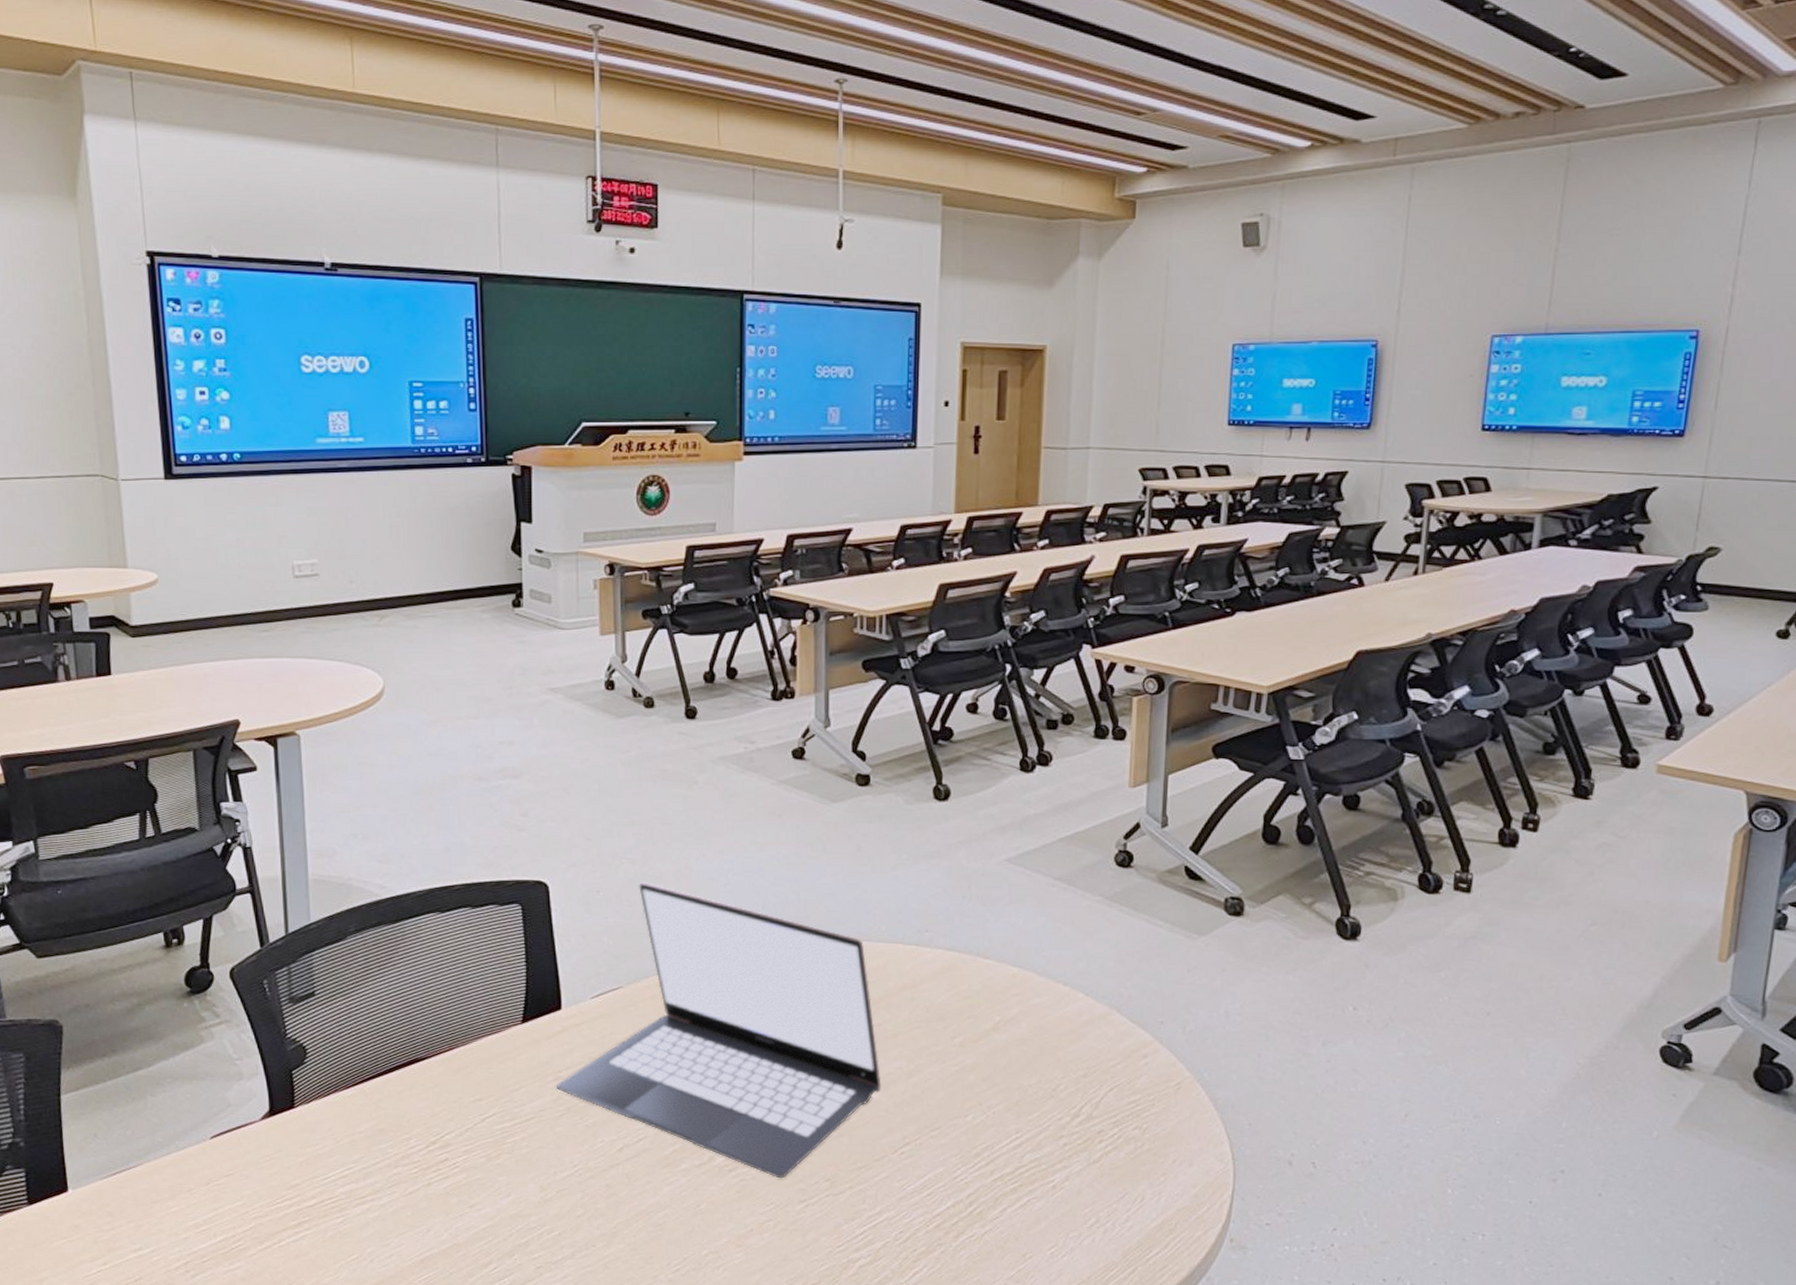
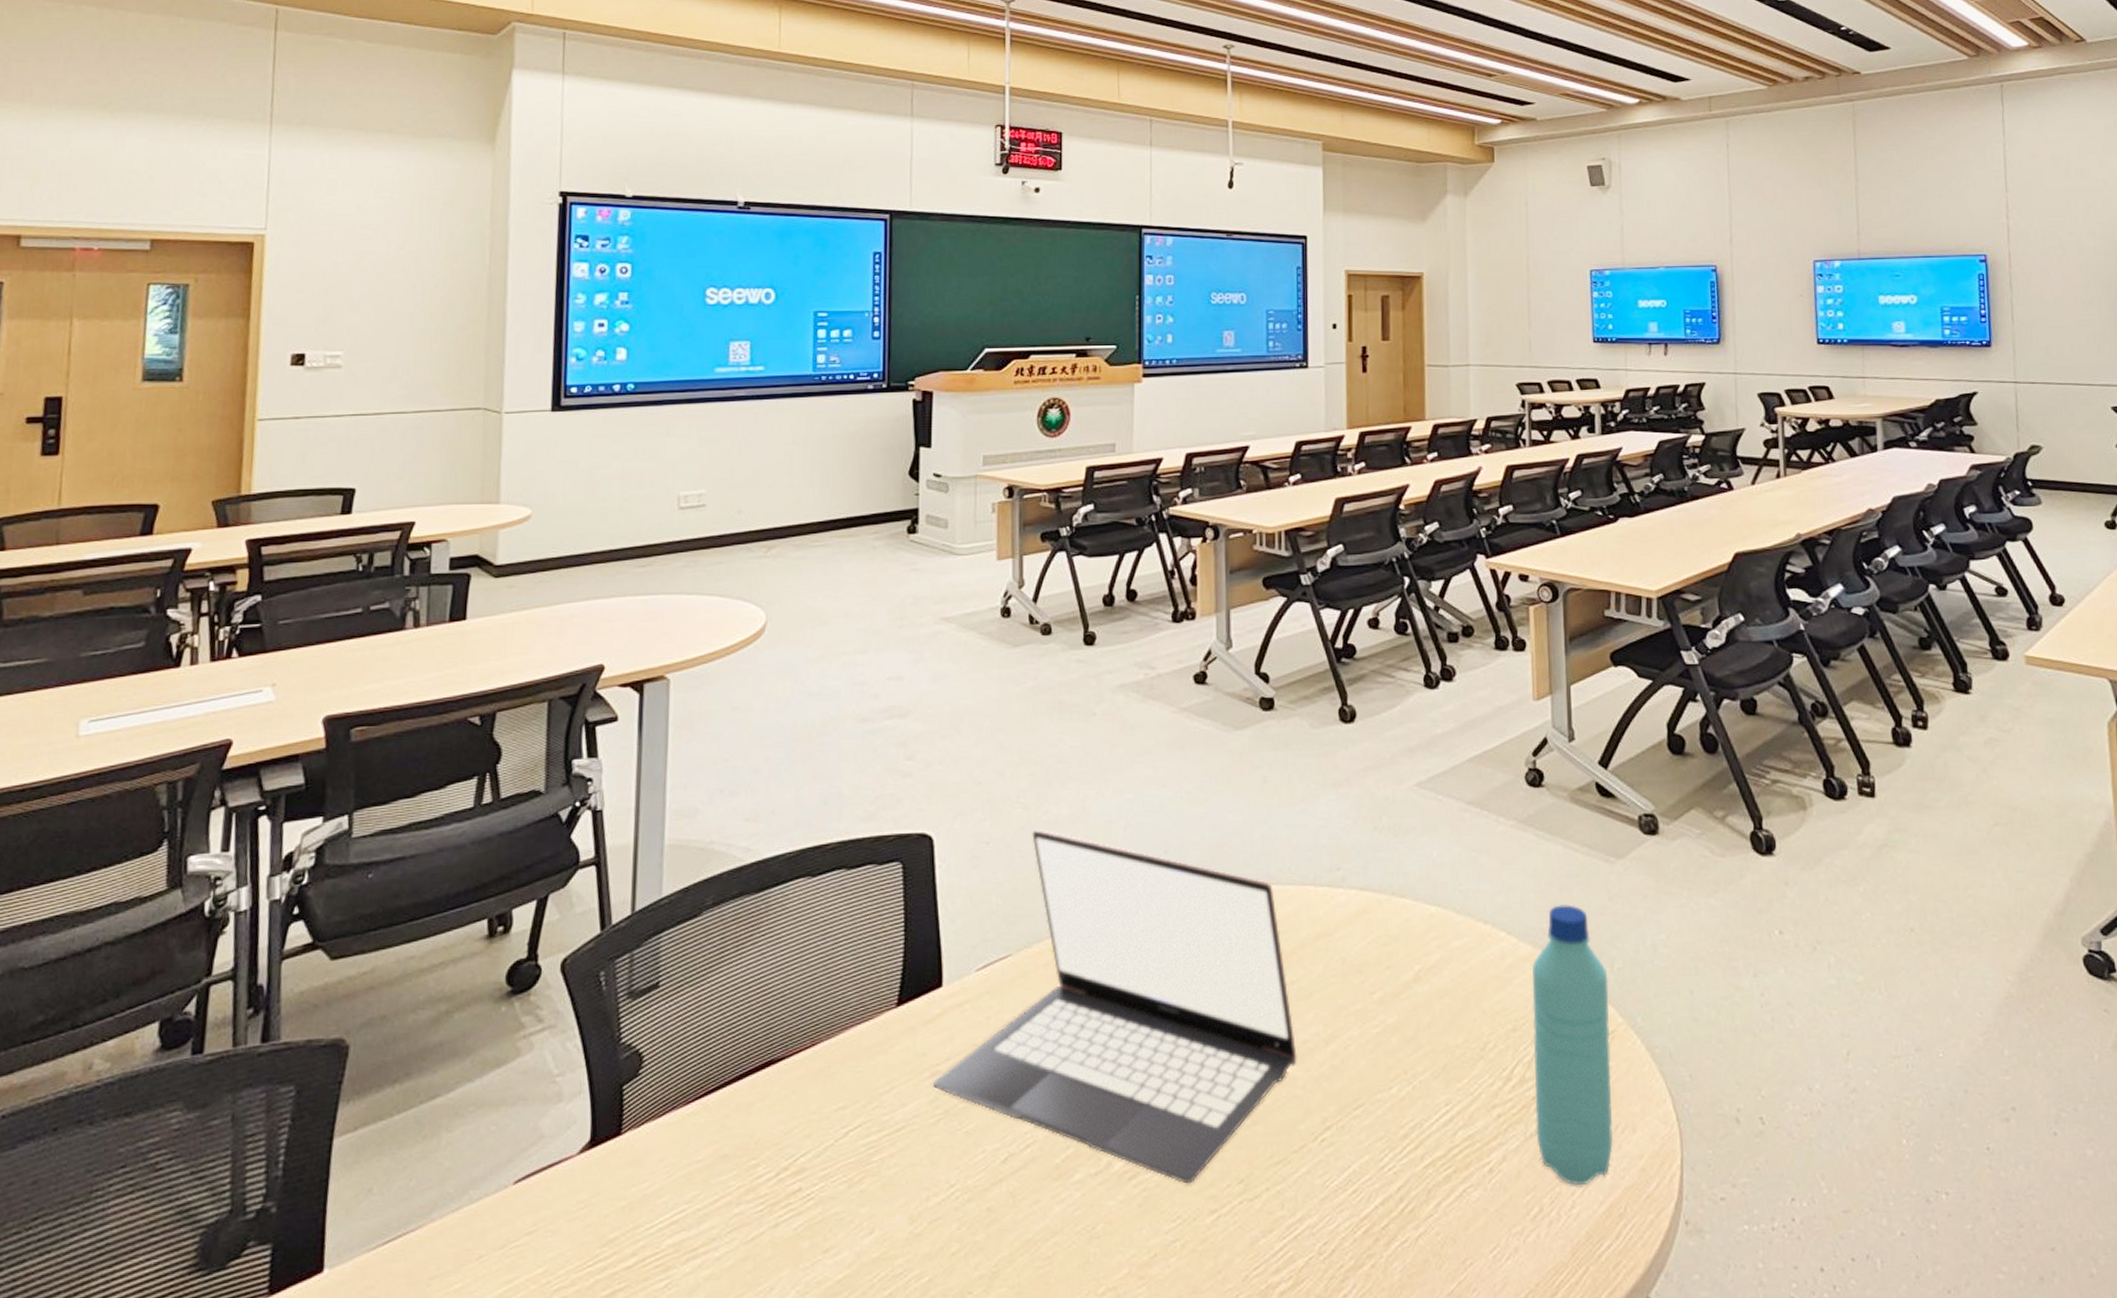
water bottle: none [1098,973,1180,1205] -> present [1532,905,1613,1186]

